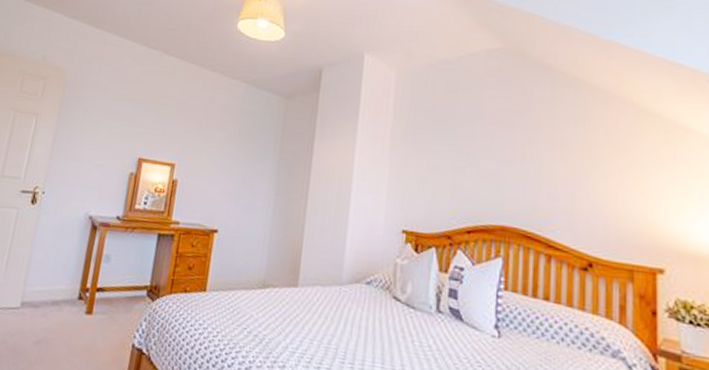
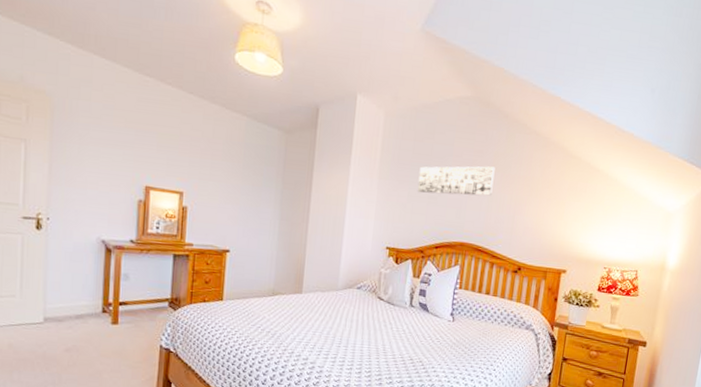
wall art: none [439,128,540,166] -> present [417,166,495,196]

